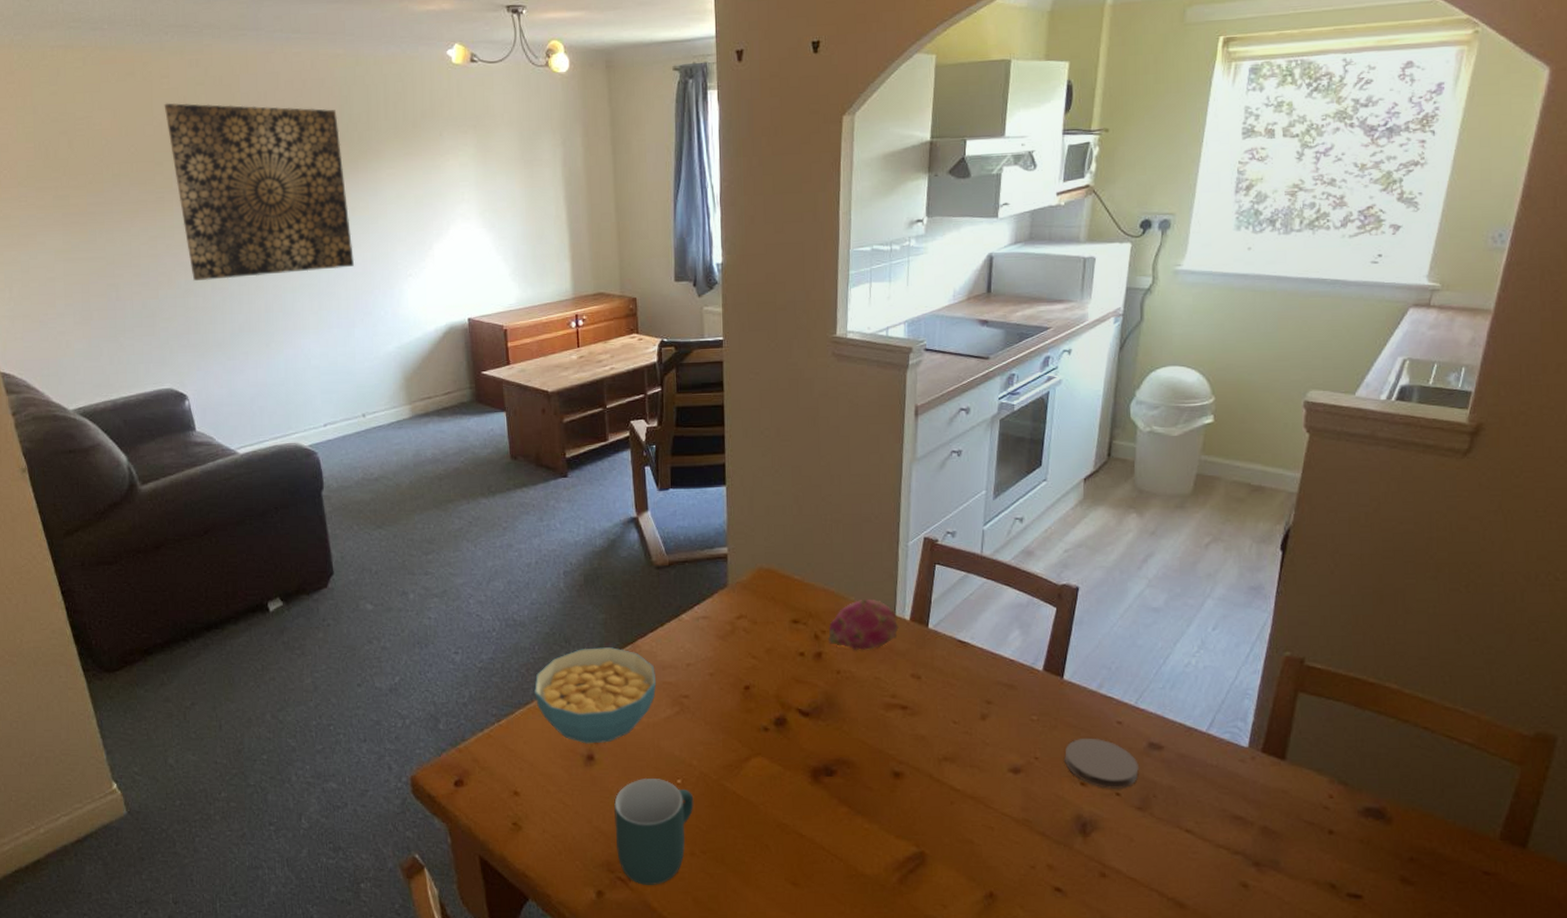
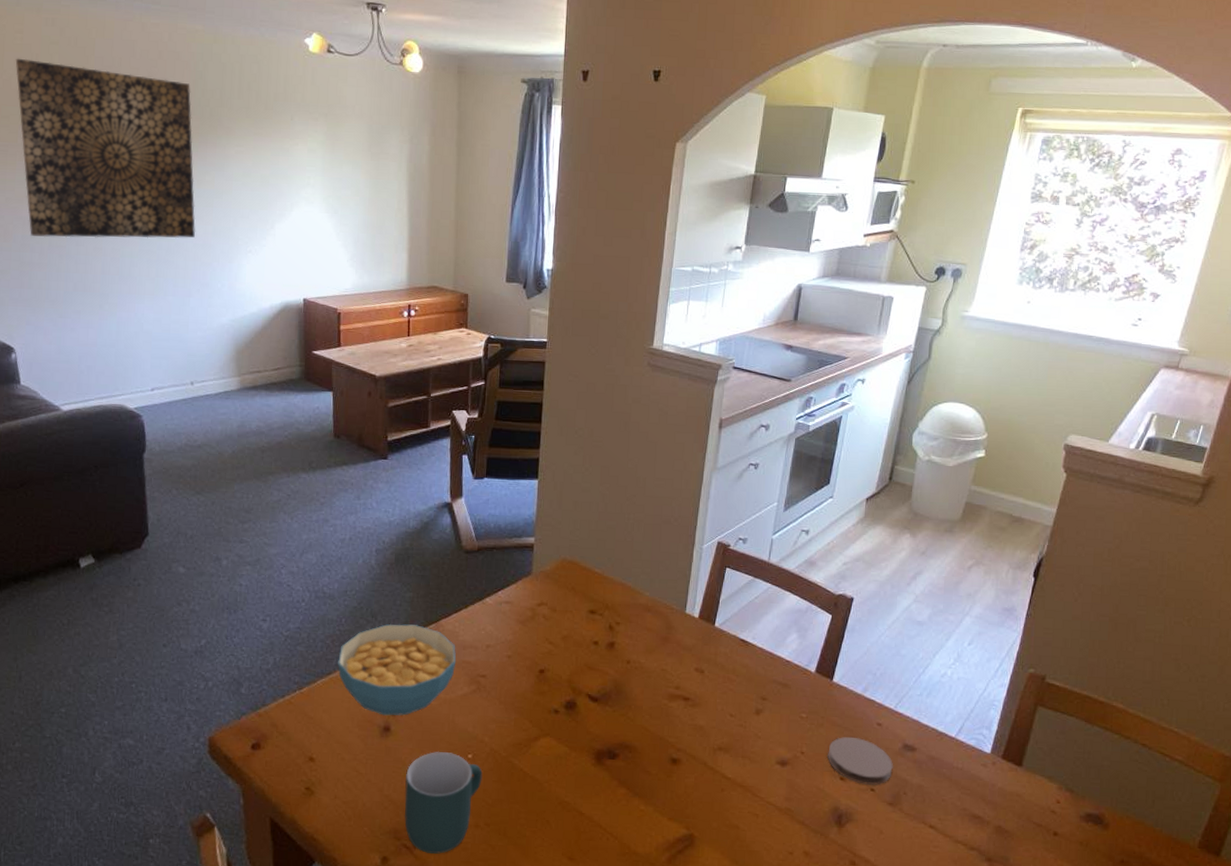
fruit: present [828,600,899,650] -> none [622,596,688,643]

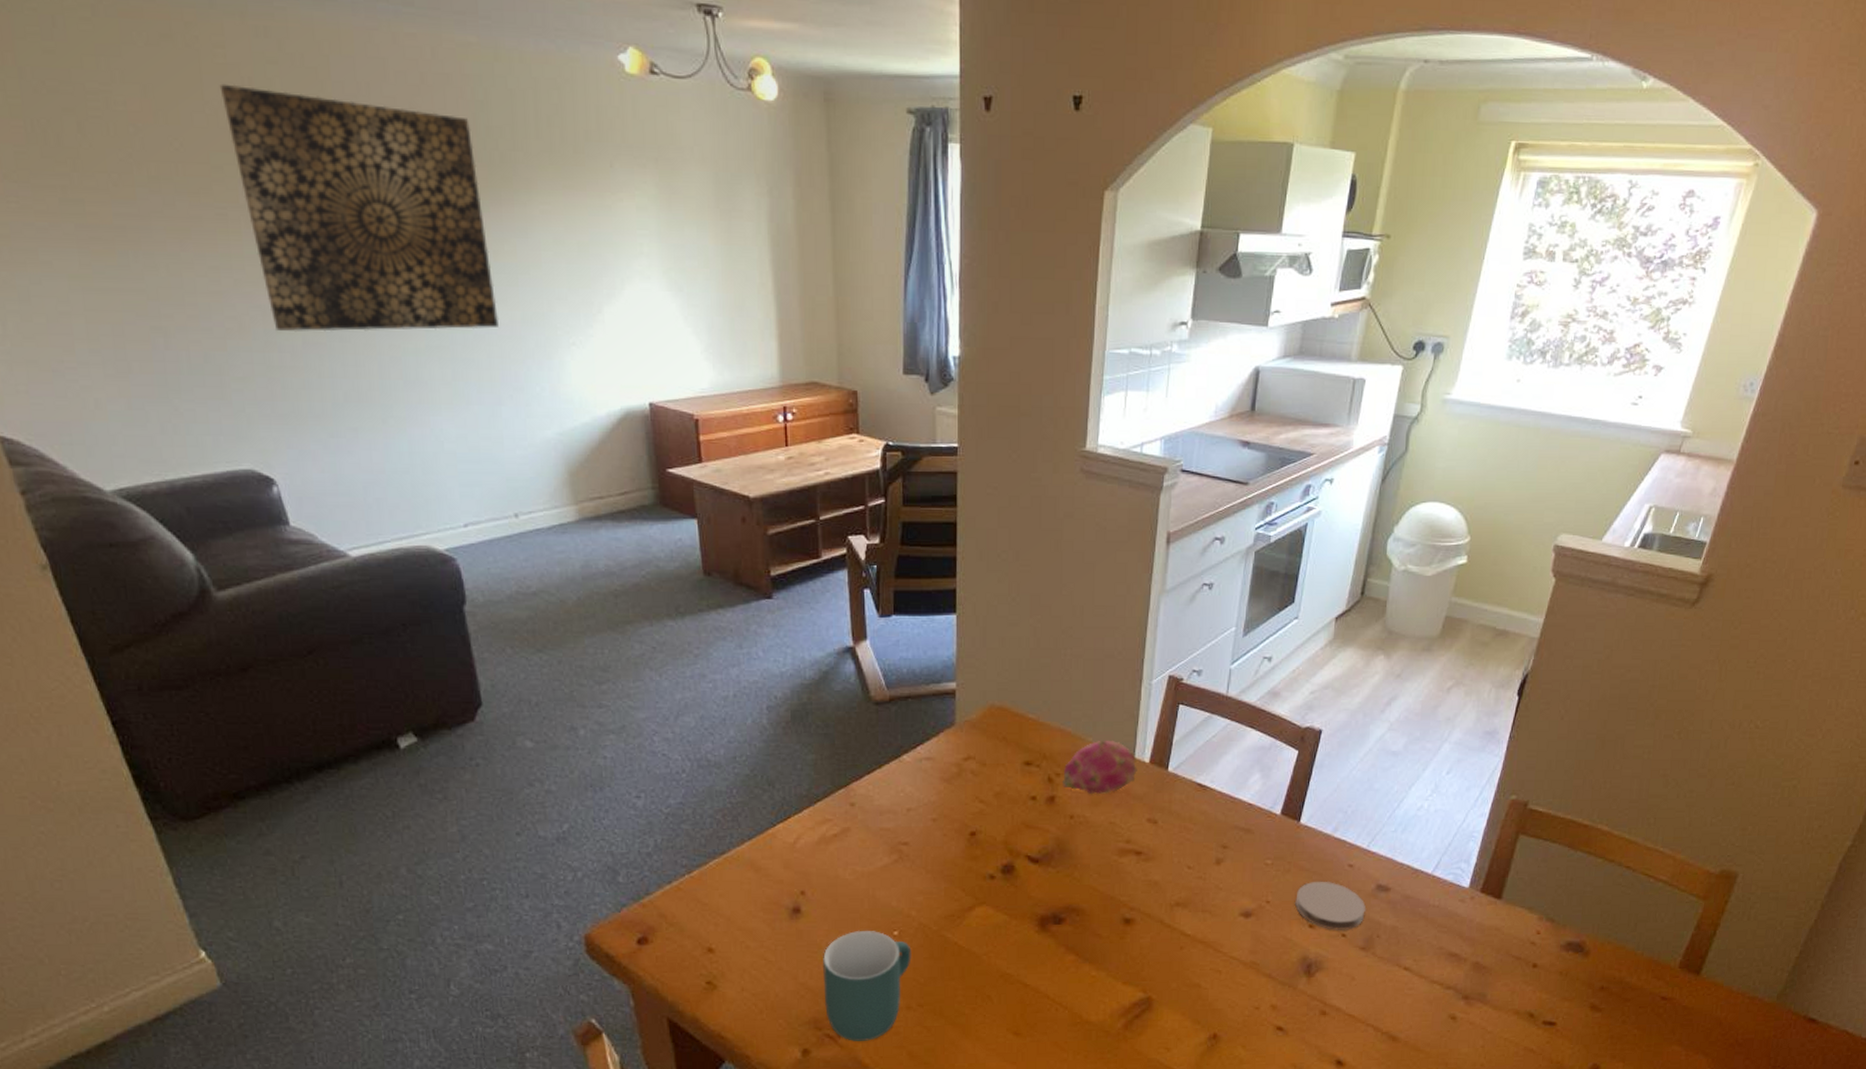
cereal bowl: present [338,623,457,716] -> none [732,791,873,896]
fruit: none [622,596,688,643] -> present [1063,741,1137,794]

